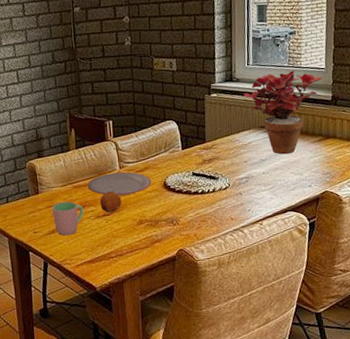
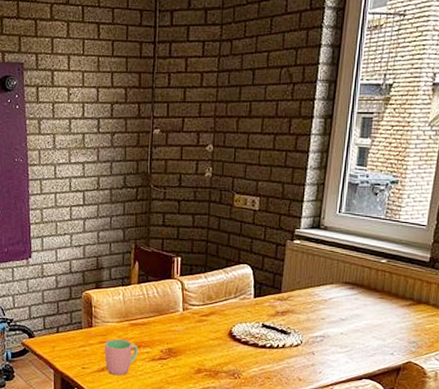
plate: present [87,172,152,197] -> none [145,314,216,341]
fruit: present [100,190,122,212] -> none [157,333,181,356]
potted plant: present [244,70,323,155] -> none [331,224,423,316]

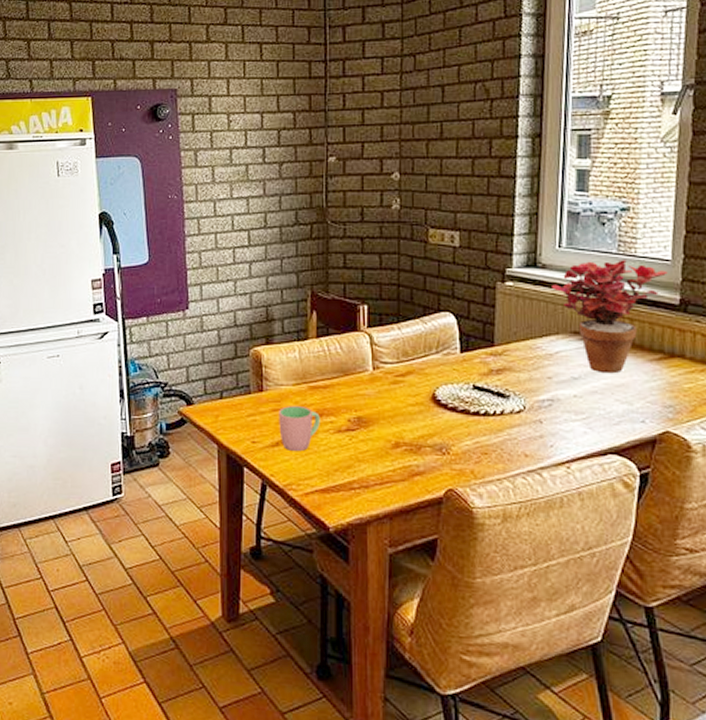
potted plant: none [331,224,423,316] -> present [552,260,668,374]

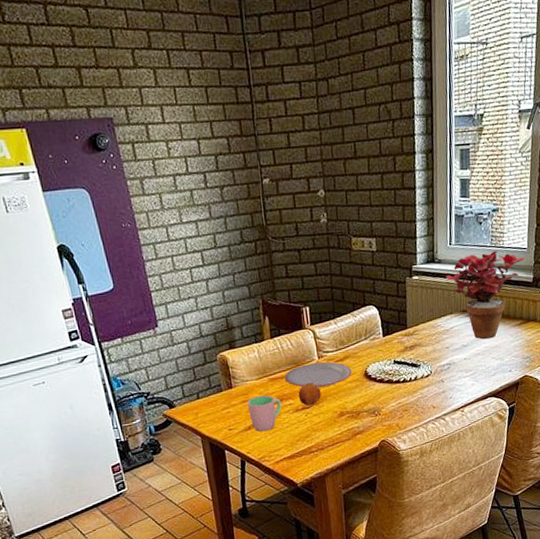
plate: none [327,374,416,407] -> present [284,362,352,388]
fruit: none [343,397,372,427] -> present [298,382,321,405]

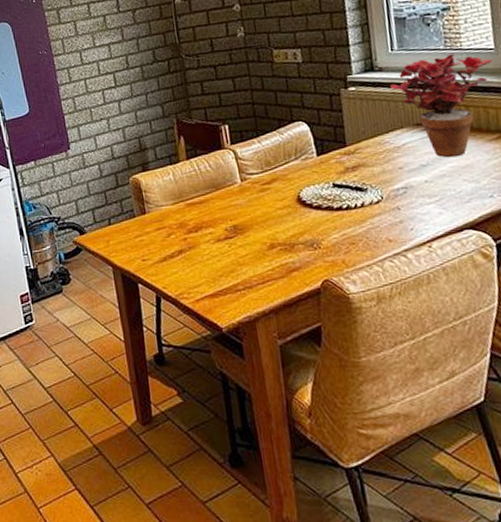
cup: present [247,395,282,432] -> none [162,222,201,264]
plate: present [284,362,352,388] -> none [203,185,282,215]
fruit: present [298,382,321,405] -> none [219,208,247,235]

